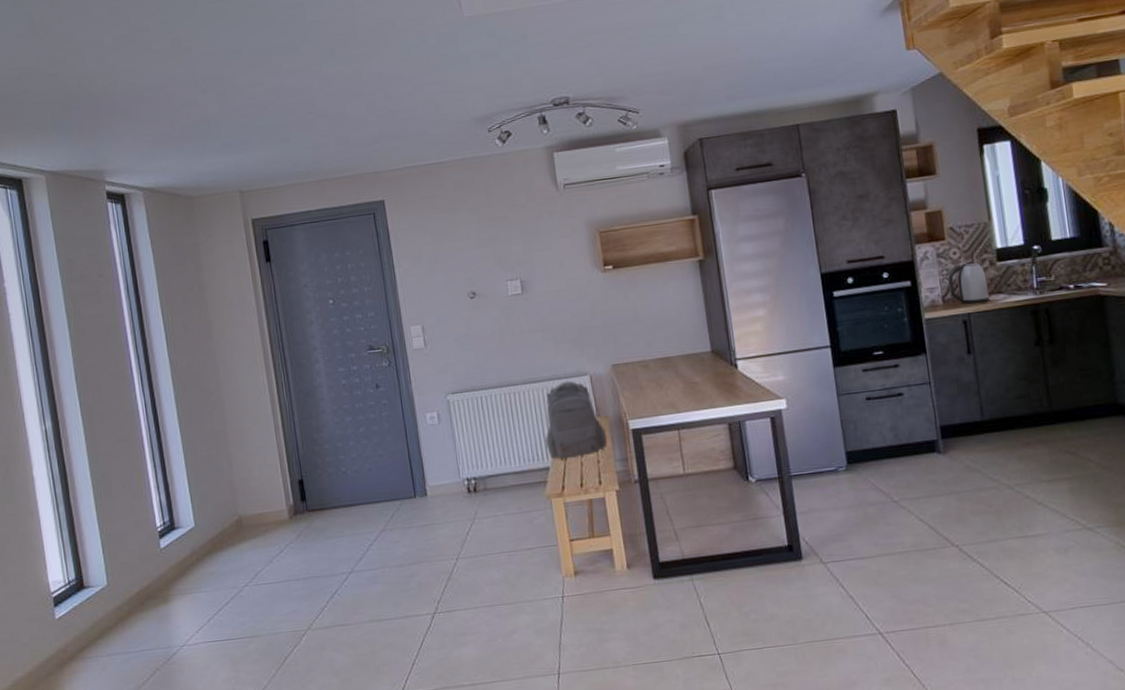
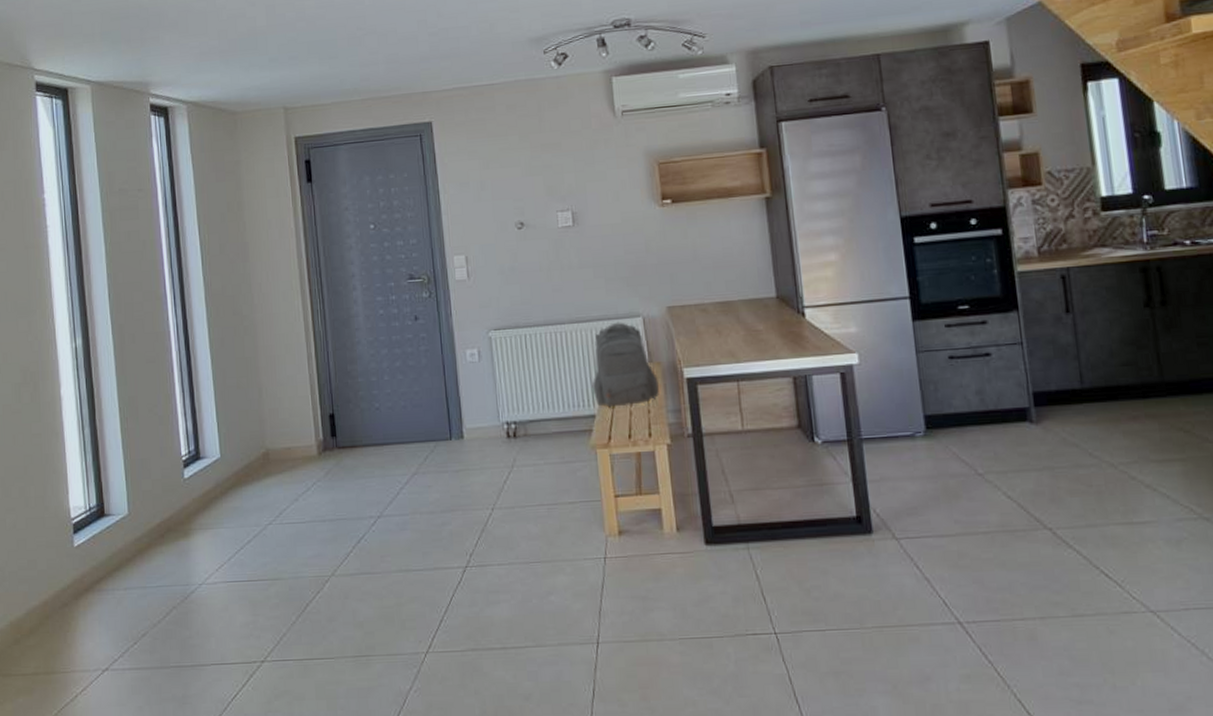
kettle: present [948,261,990,304] -> none [1044,210,1092,258]

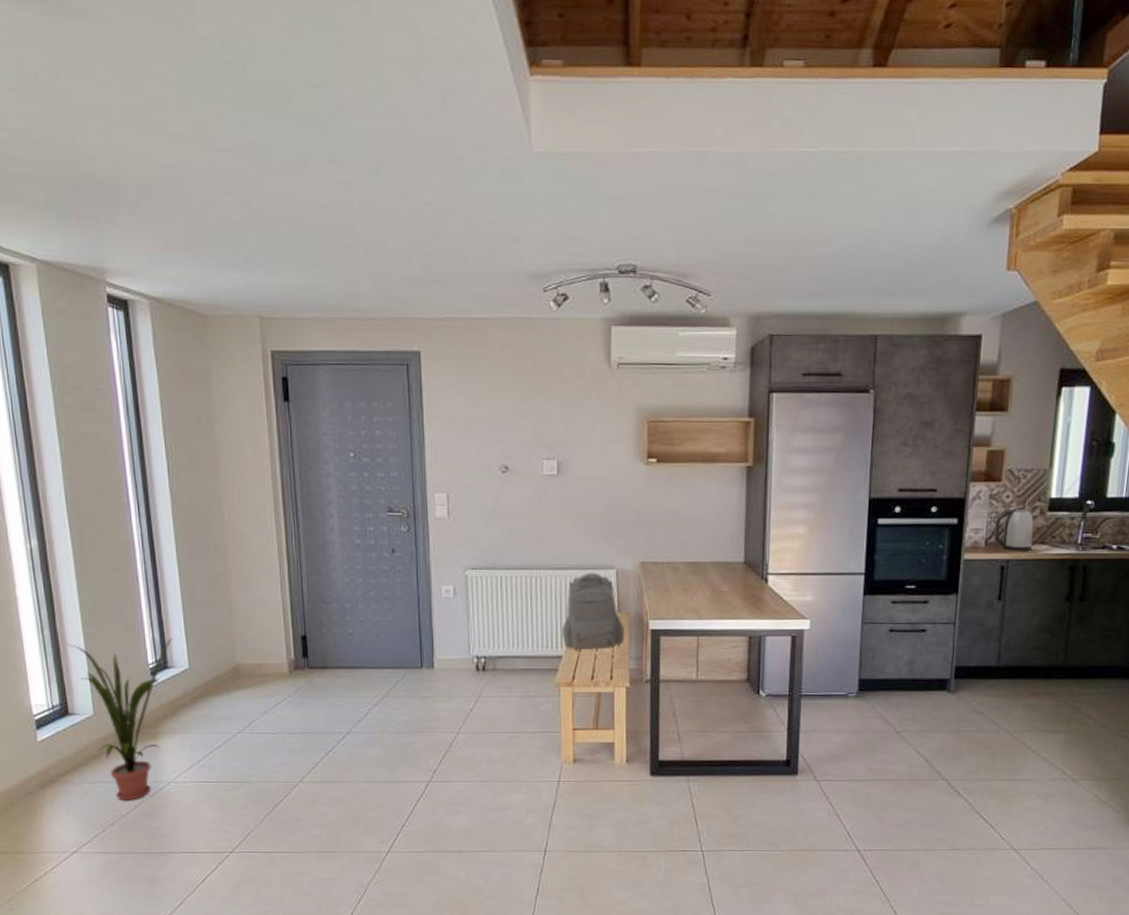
house plant: none [105,427,204,608] -> present [67,638,172,801]
kettle: none [1044,210,1092,258] -> present [994,507,1034,552]

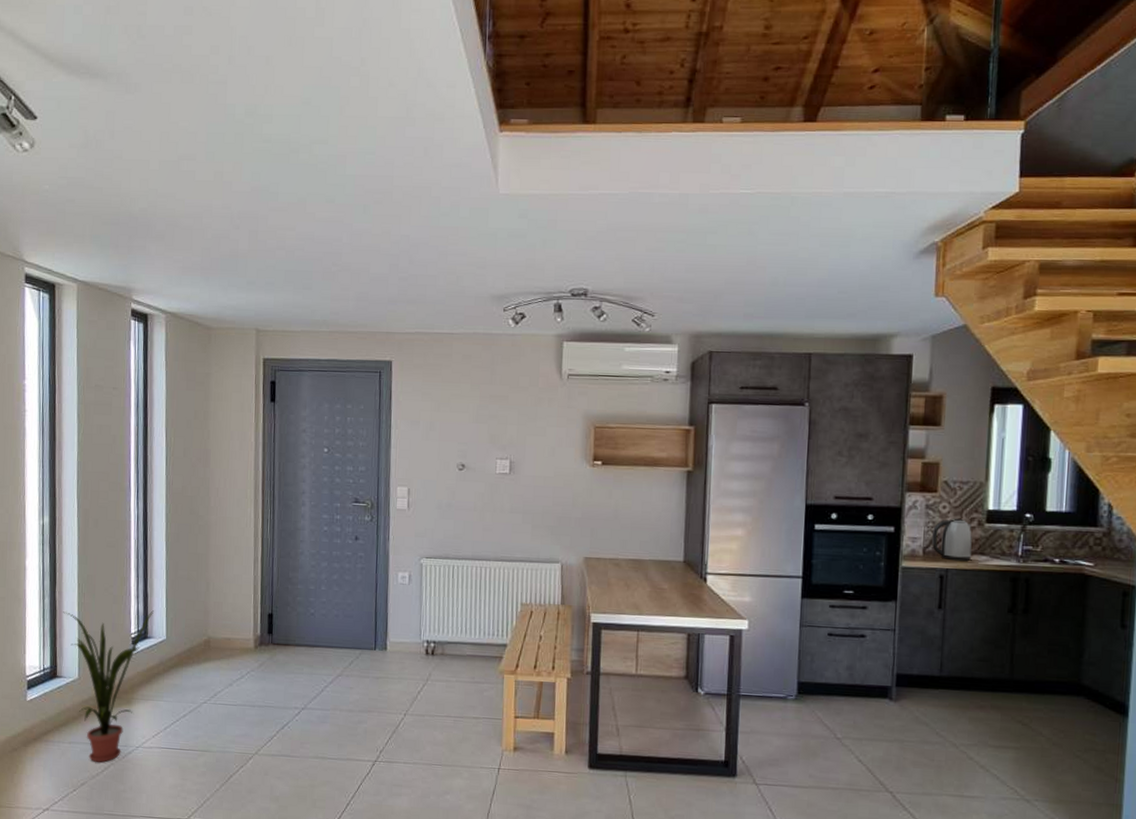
backpack: present [561,572,624,651] -> none [507,565,567,640]

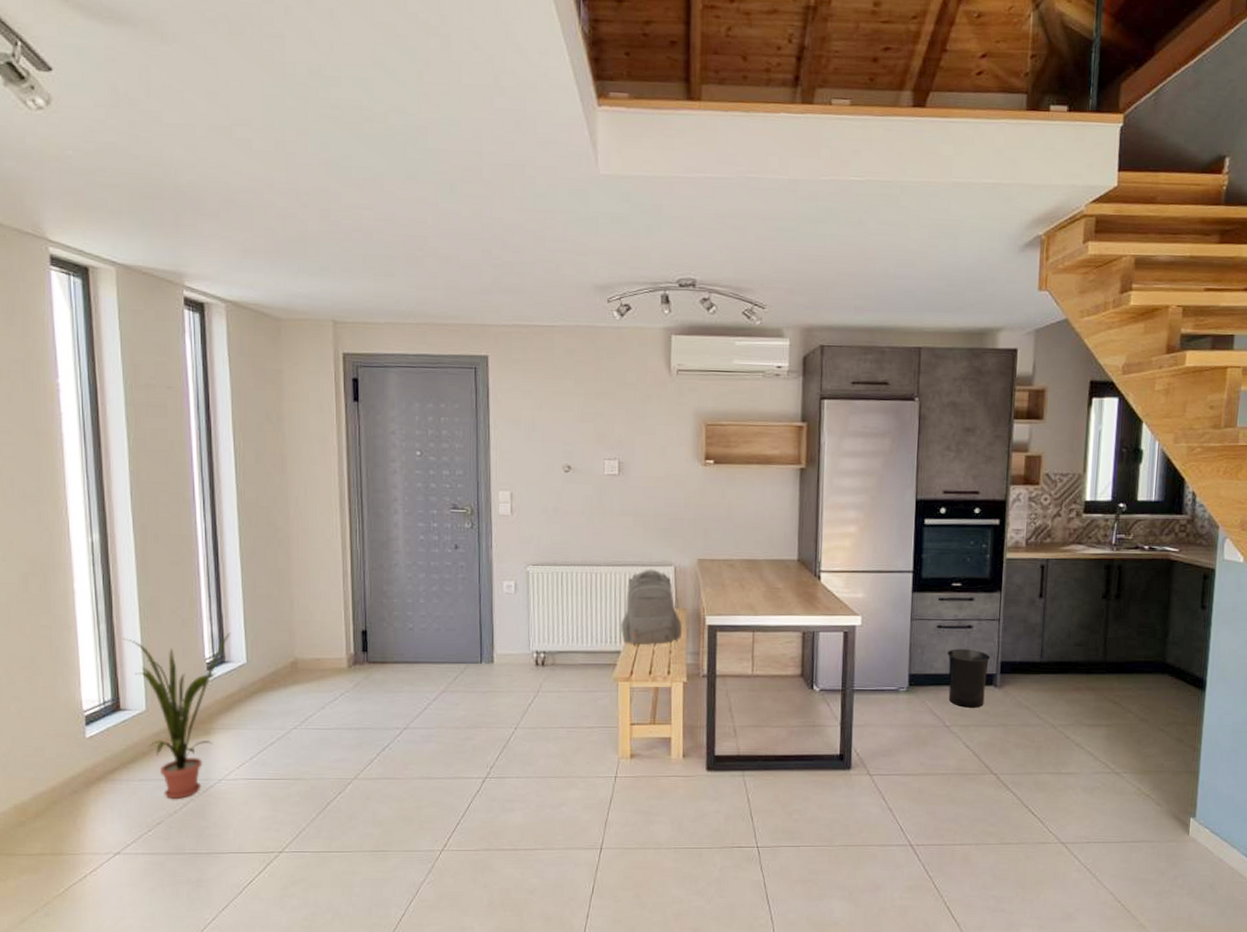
backpack: none [507,565,567,640] -> present [620,569,682,646]
waste bin: none [839,658,885,721] -> present [947,649,990,708]
kettle: present [932,518,972,562] -> none [1034,509,1071,551]

